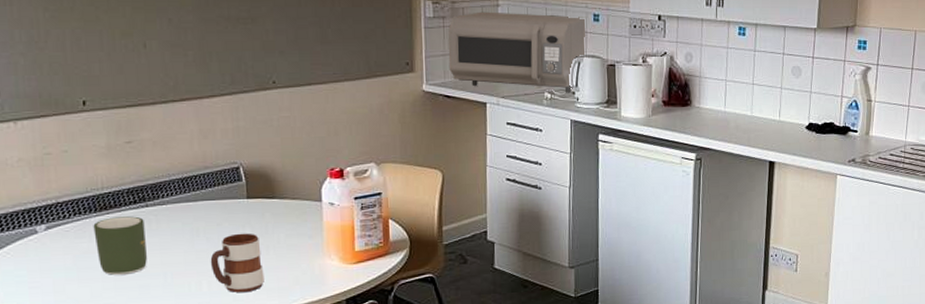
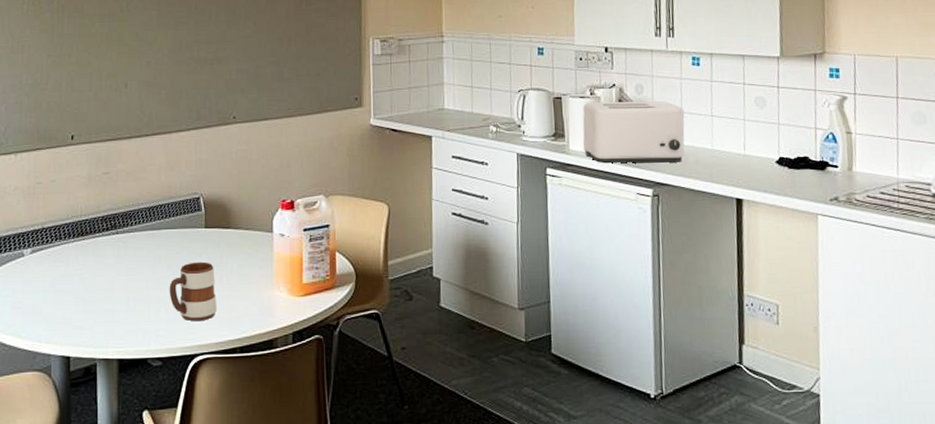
mug: present [93,216,147,275] -> none [70,242,114,299]
microwave: present [448,11,587,93] -> none [395,48,531,126]
toaster: none [634,69,729,130] -> present [583,101,685,164]

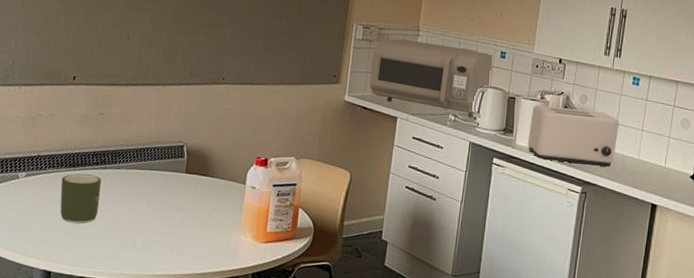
mug: none [70,242,114,299] -> present [60,173,102,224]
mug: present [169,261,217,322] -> none [146,201,190,254]
microwave: none [395,48,531,126] -> present [369,39,495,118]

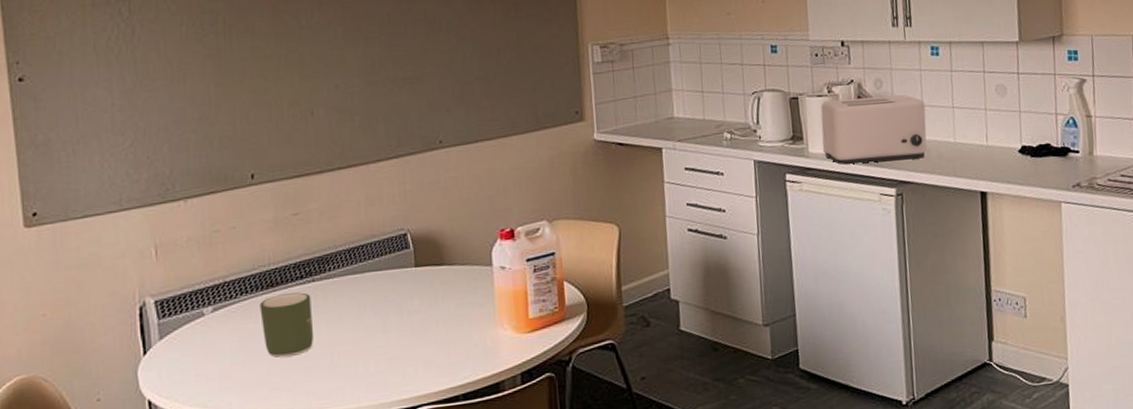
microwave: present [369,39,495,118] -> none [618,49,764,132]

